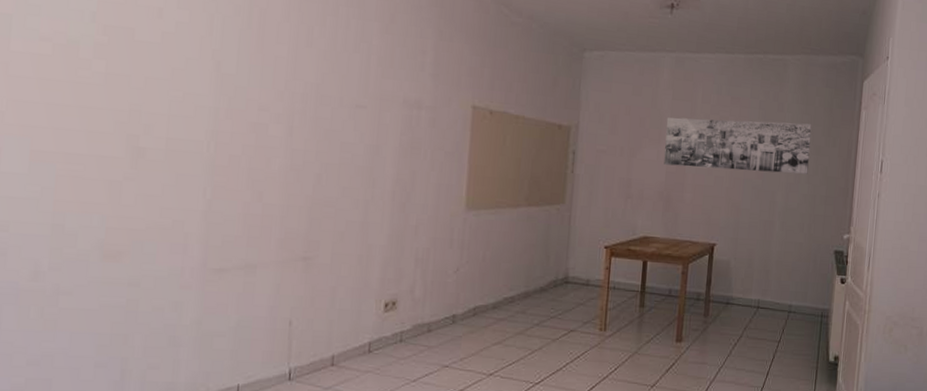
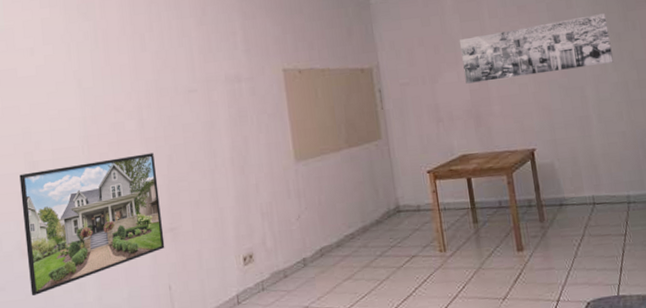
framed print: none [107,159,299,308] -> present [19,153,165,297]

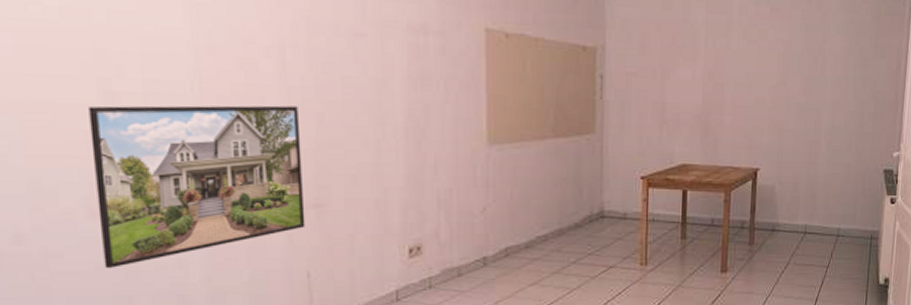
wall art: present [459,13,614,84] -> none [700,32,859,90]

